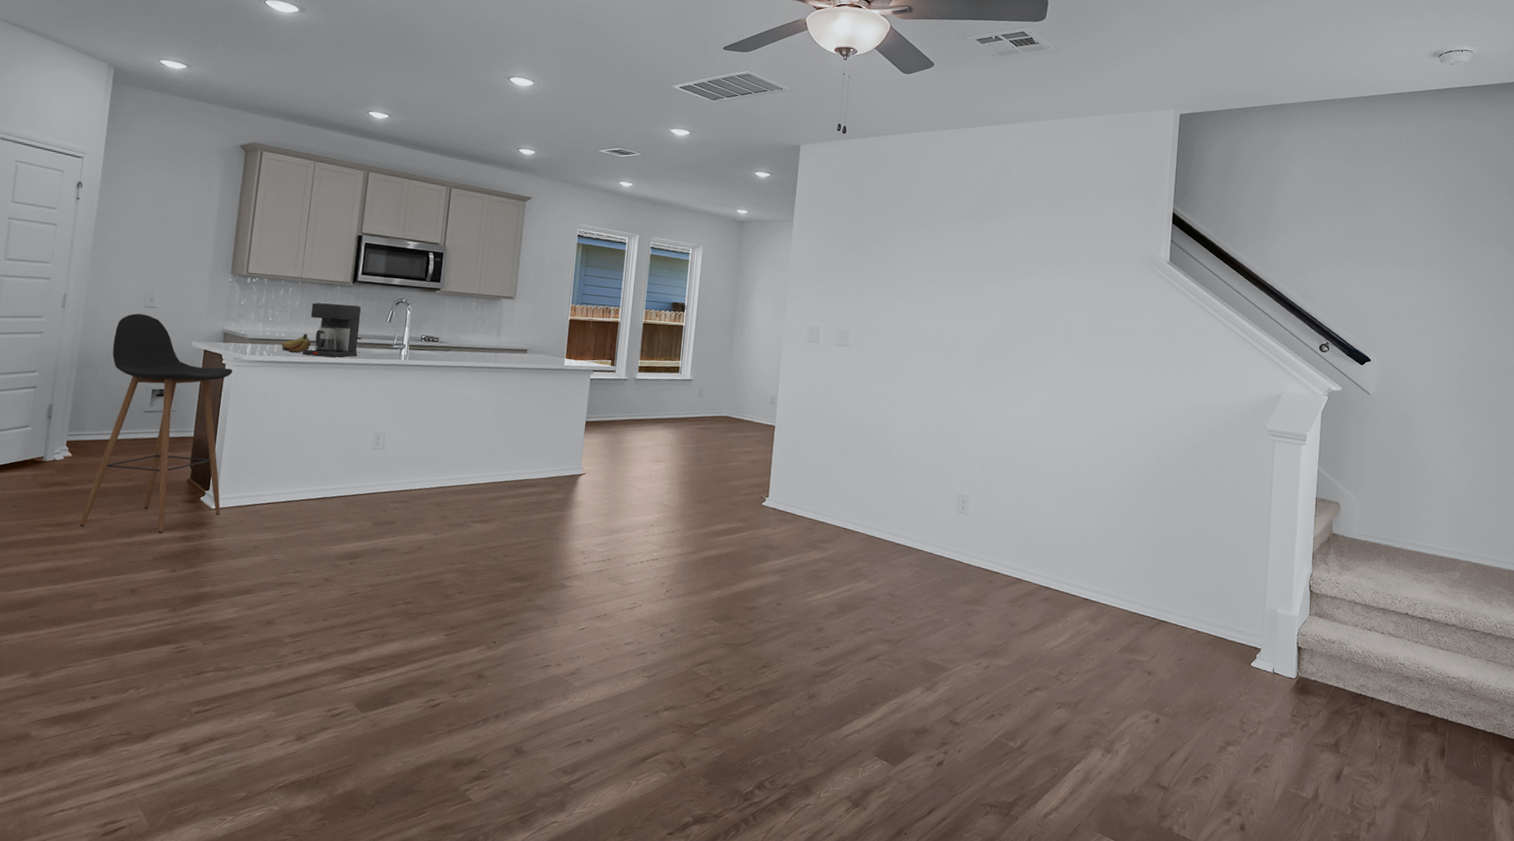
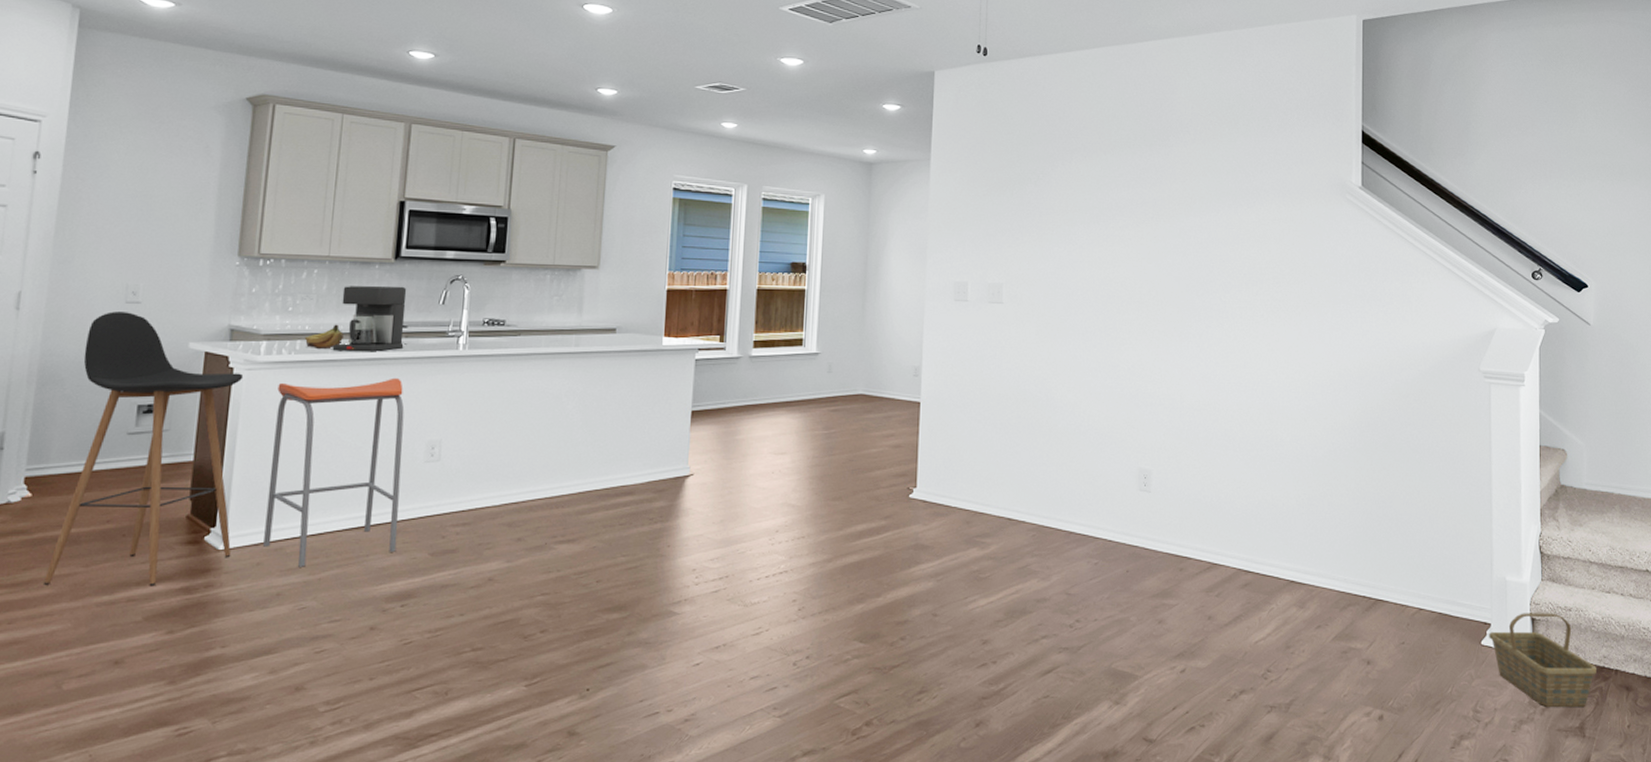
bar stool: none [245,379,357,527] -> present [263,377,405,567]
basket: none [1258,642,1354,727] -> present [1489,613,1596,707]

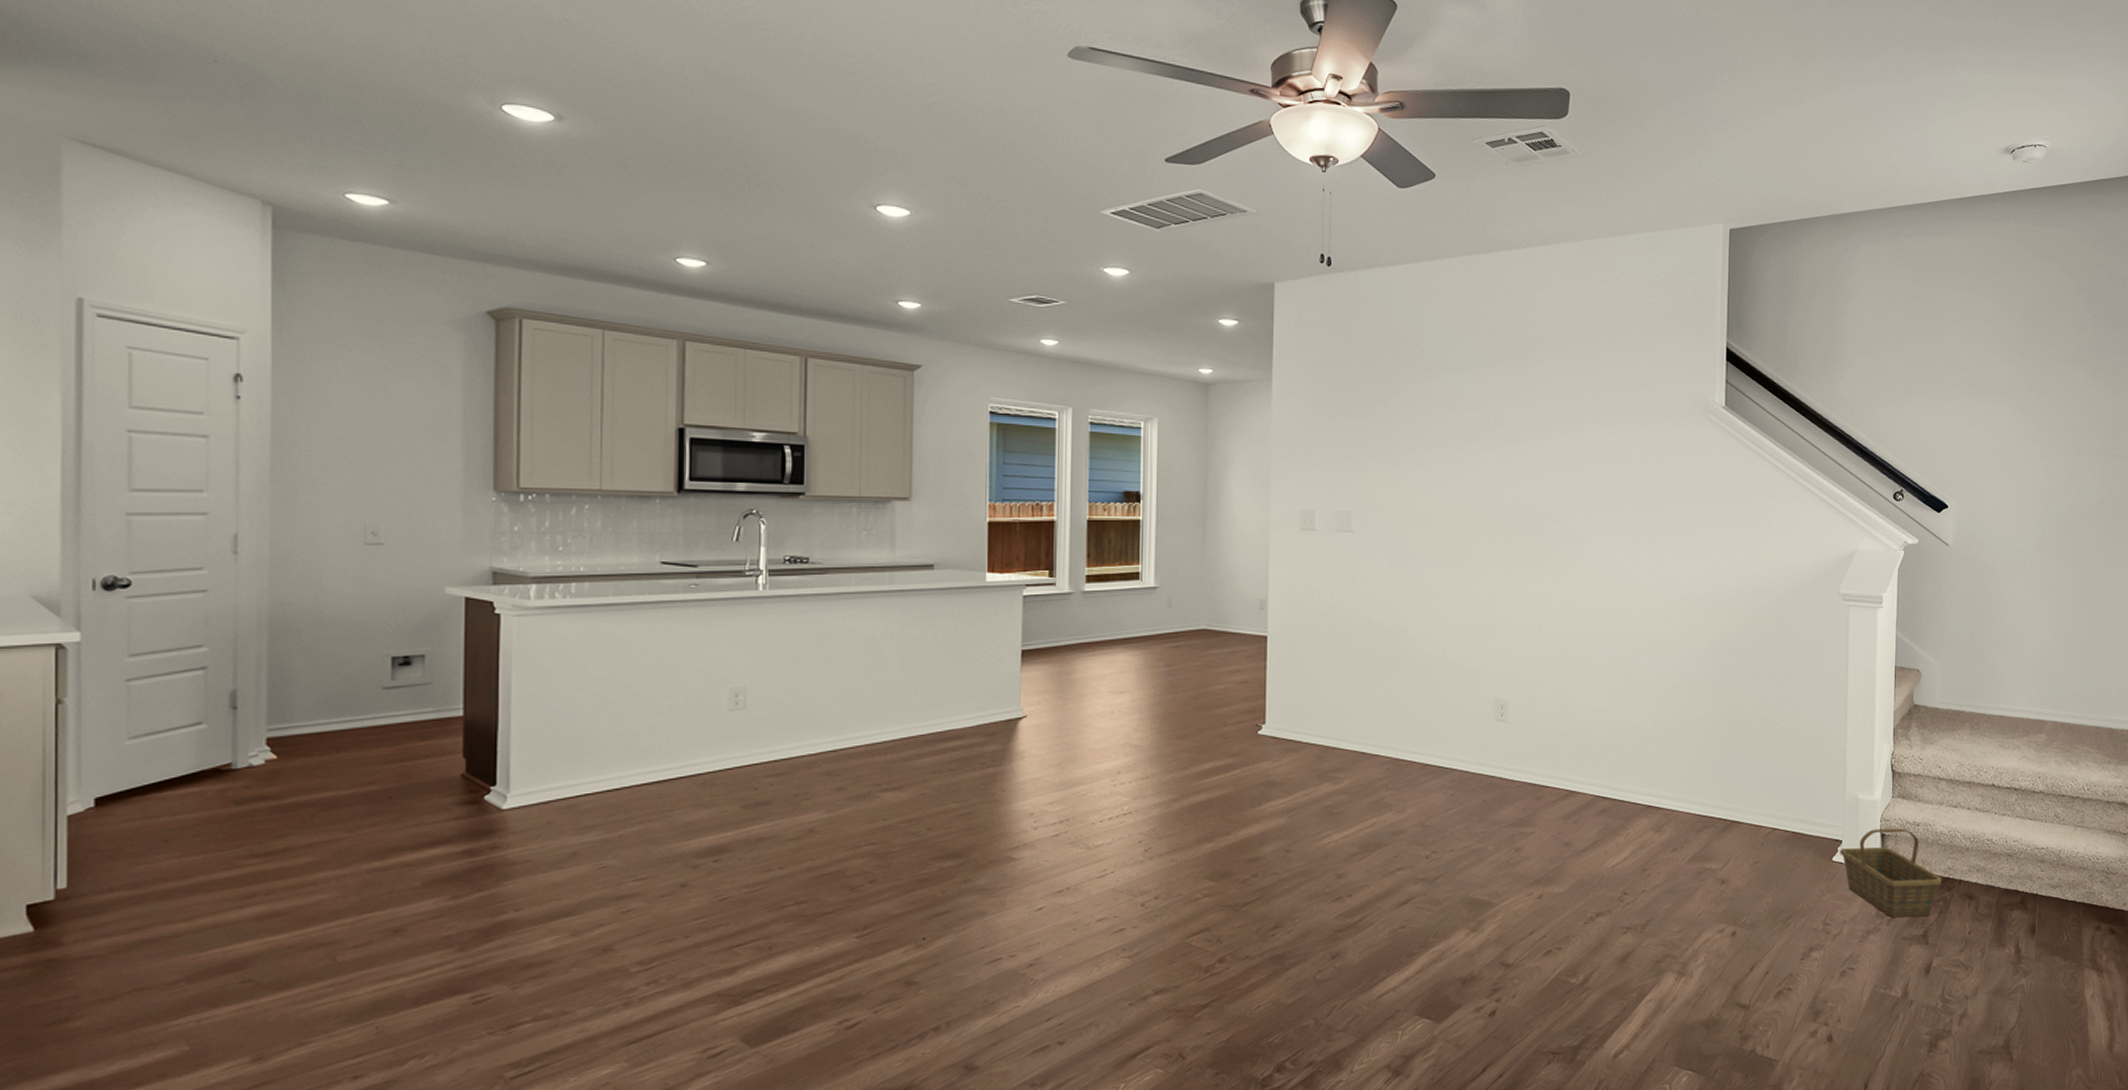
bar stool: present [44,311,244,587] -> none [303,554,517,853]
bar stool: present [263,377,405,567] -> none [553,621,704,825]
fruit: present [305,324,345,350] -> none [581,564,626,593]
coffee maker: present [332,285,407,352] -> none [613,521,695,594]

